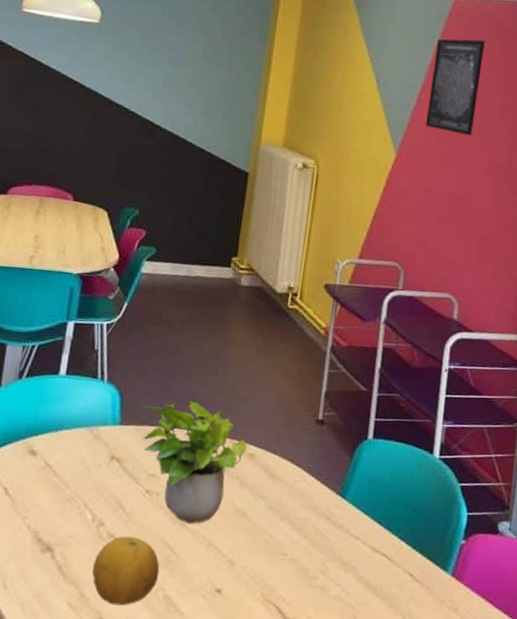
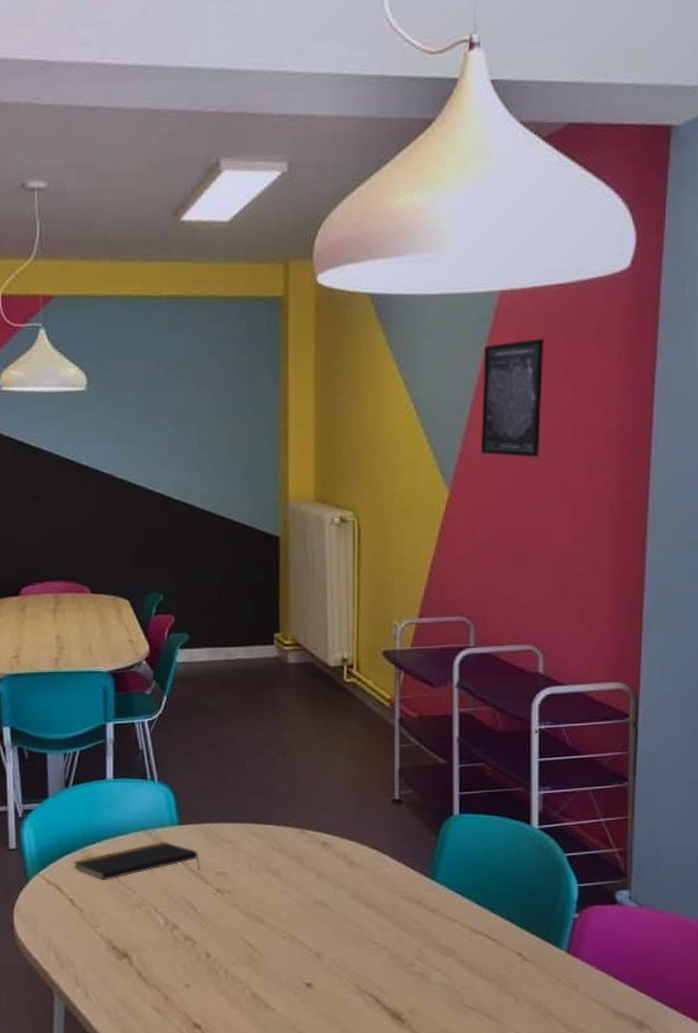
notepad: none [13,439,134,473] -> present [73,841,200,881]
fruit: present [92,536,160,606] -> none [173,937,243,1006]
potted plant: present [143,401,247,524] -> none [200,793,319,920]

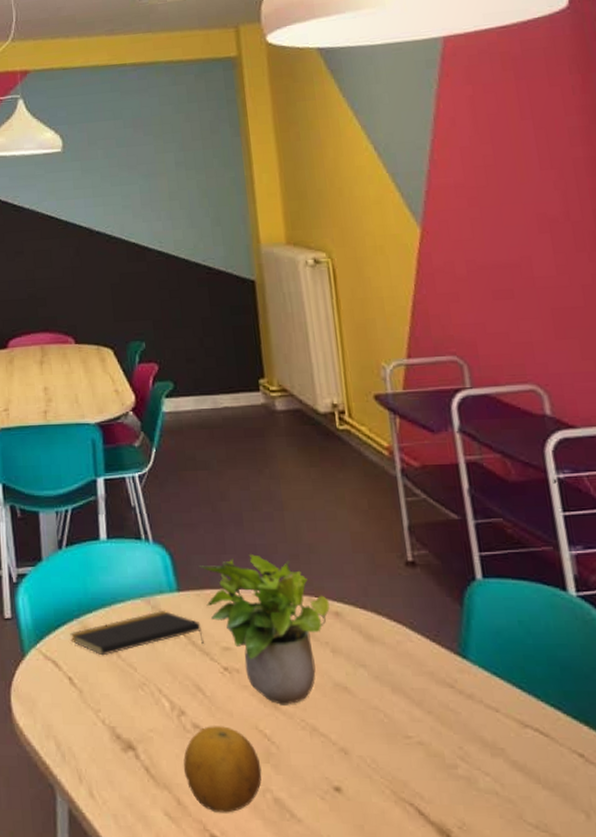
fruit: none [173,937,243,1006] -> present [183,726,262,813]
potted plant: none [200,793,319,920] -> present [198,554,330,705]
wall art: present [481,338,544,458] -> none [436,76,508,191]

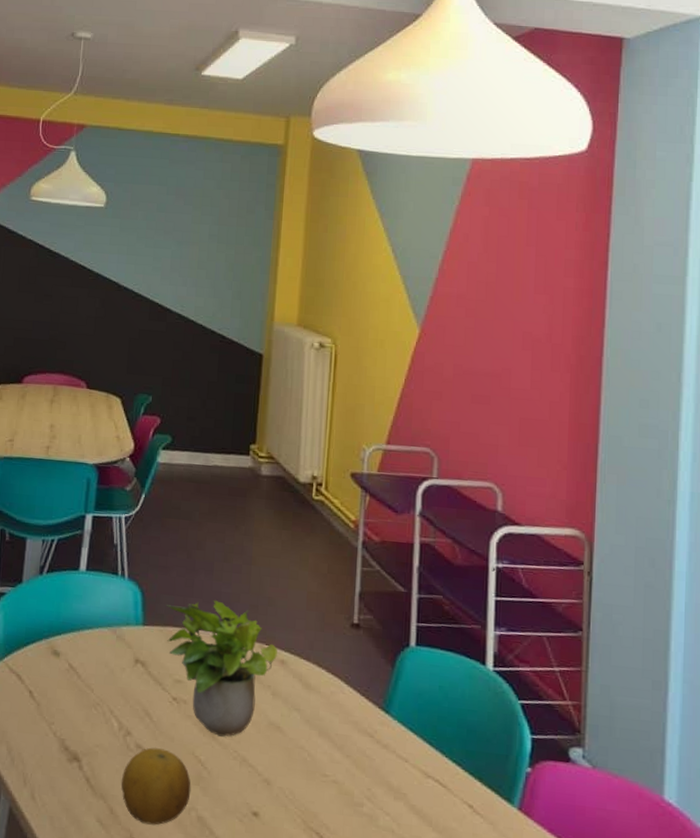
notepad: present [70,610,204,656] -> none [37,640,159,676]

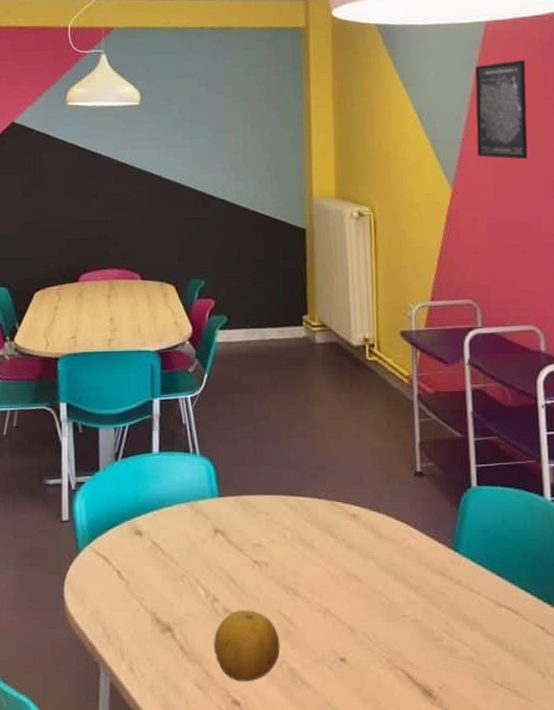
potted plant: present [166,600,278,737] -> none [238,466,348,592]
wall art: none [450,202,510,307] -> present [475,59,528,160]

